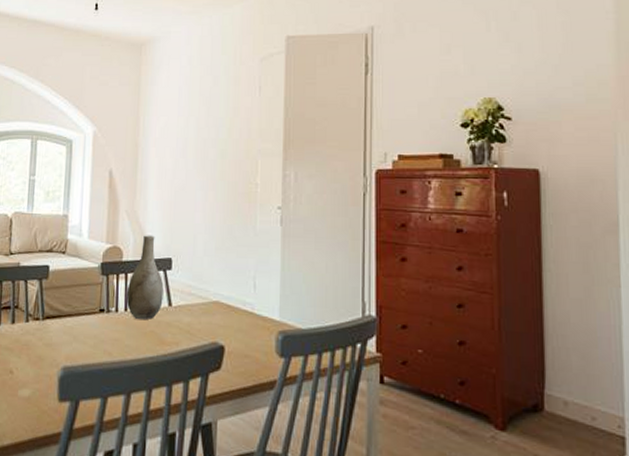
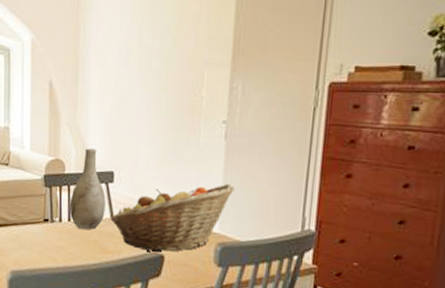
fruit basket: none [168,269,293,342] -> present [110,183,235,252]

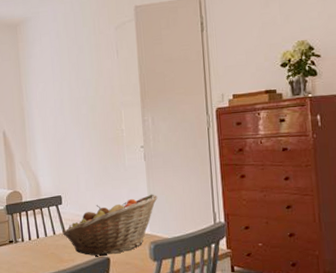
vase: present [69,148,106,230] -> none [28,179,58,245]

